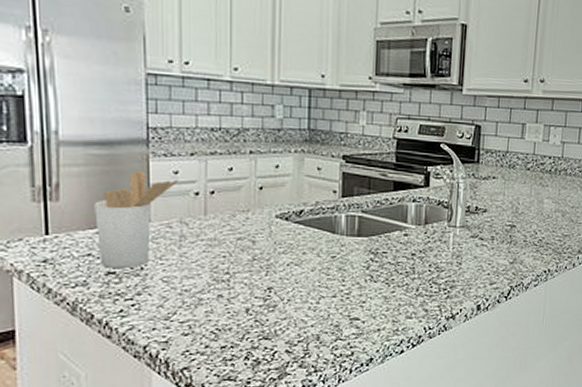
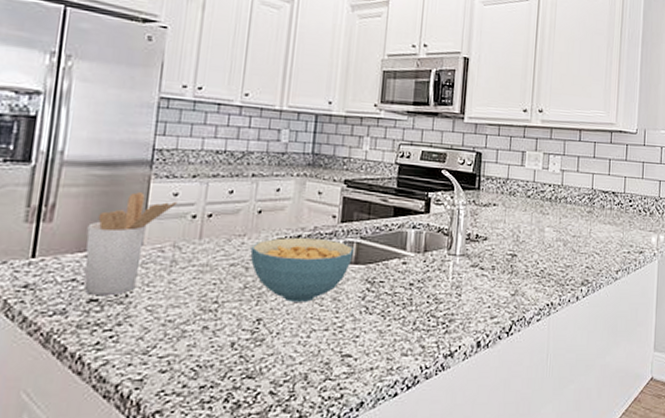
cereal bowl: none [255,213,356,272] -> present [250,238,354,302]

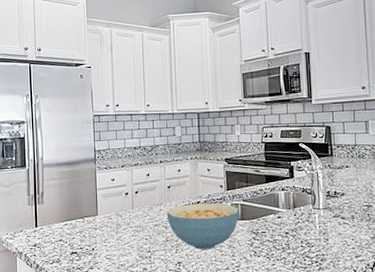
utensil holder: present [83,192,177,295] -> none [64,180,114,249]

